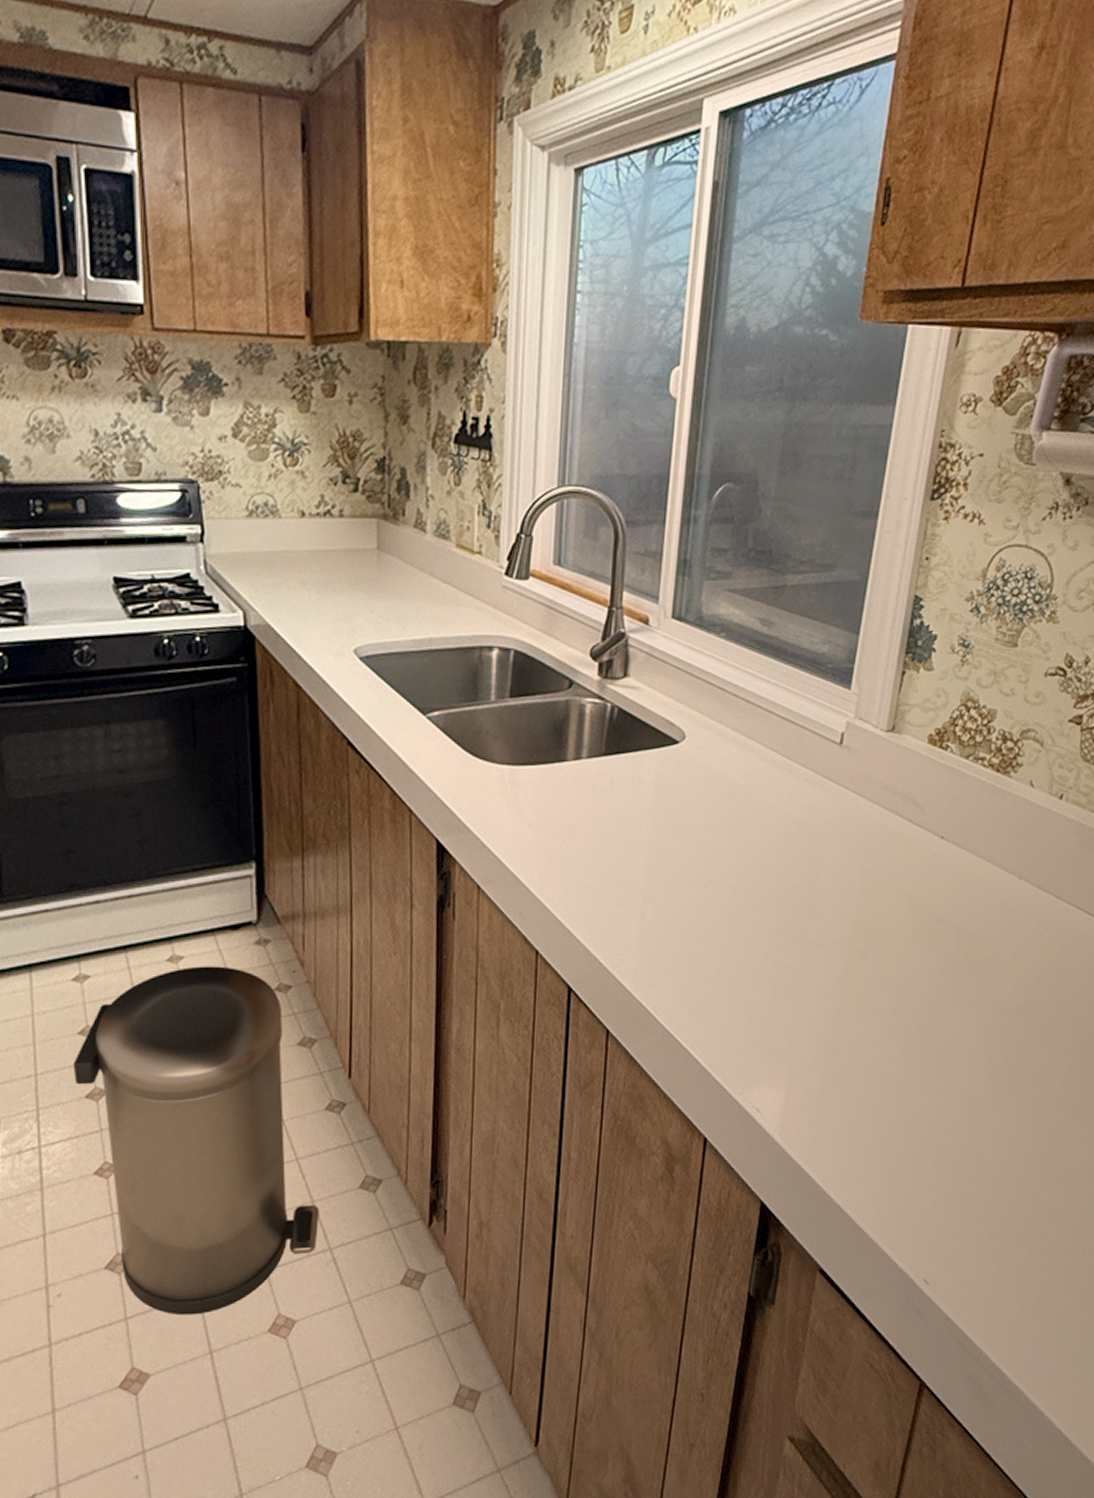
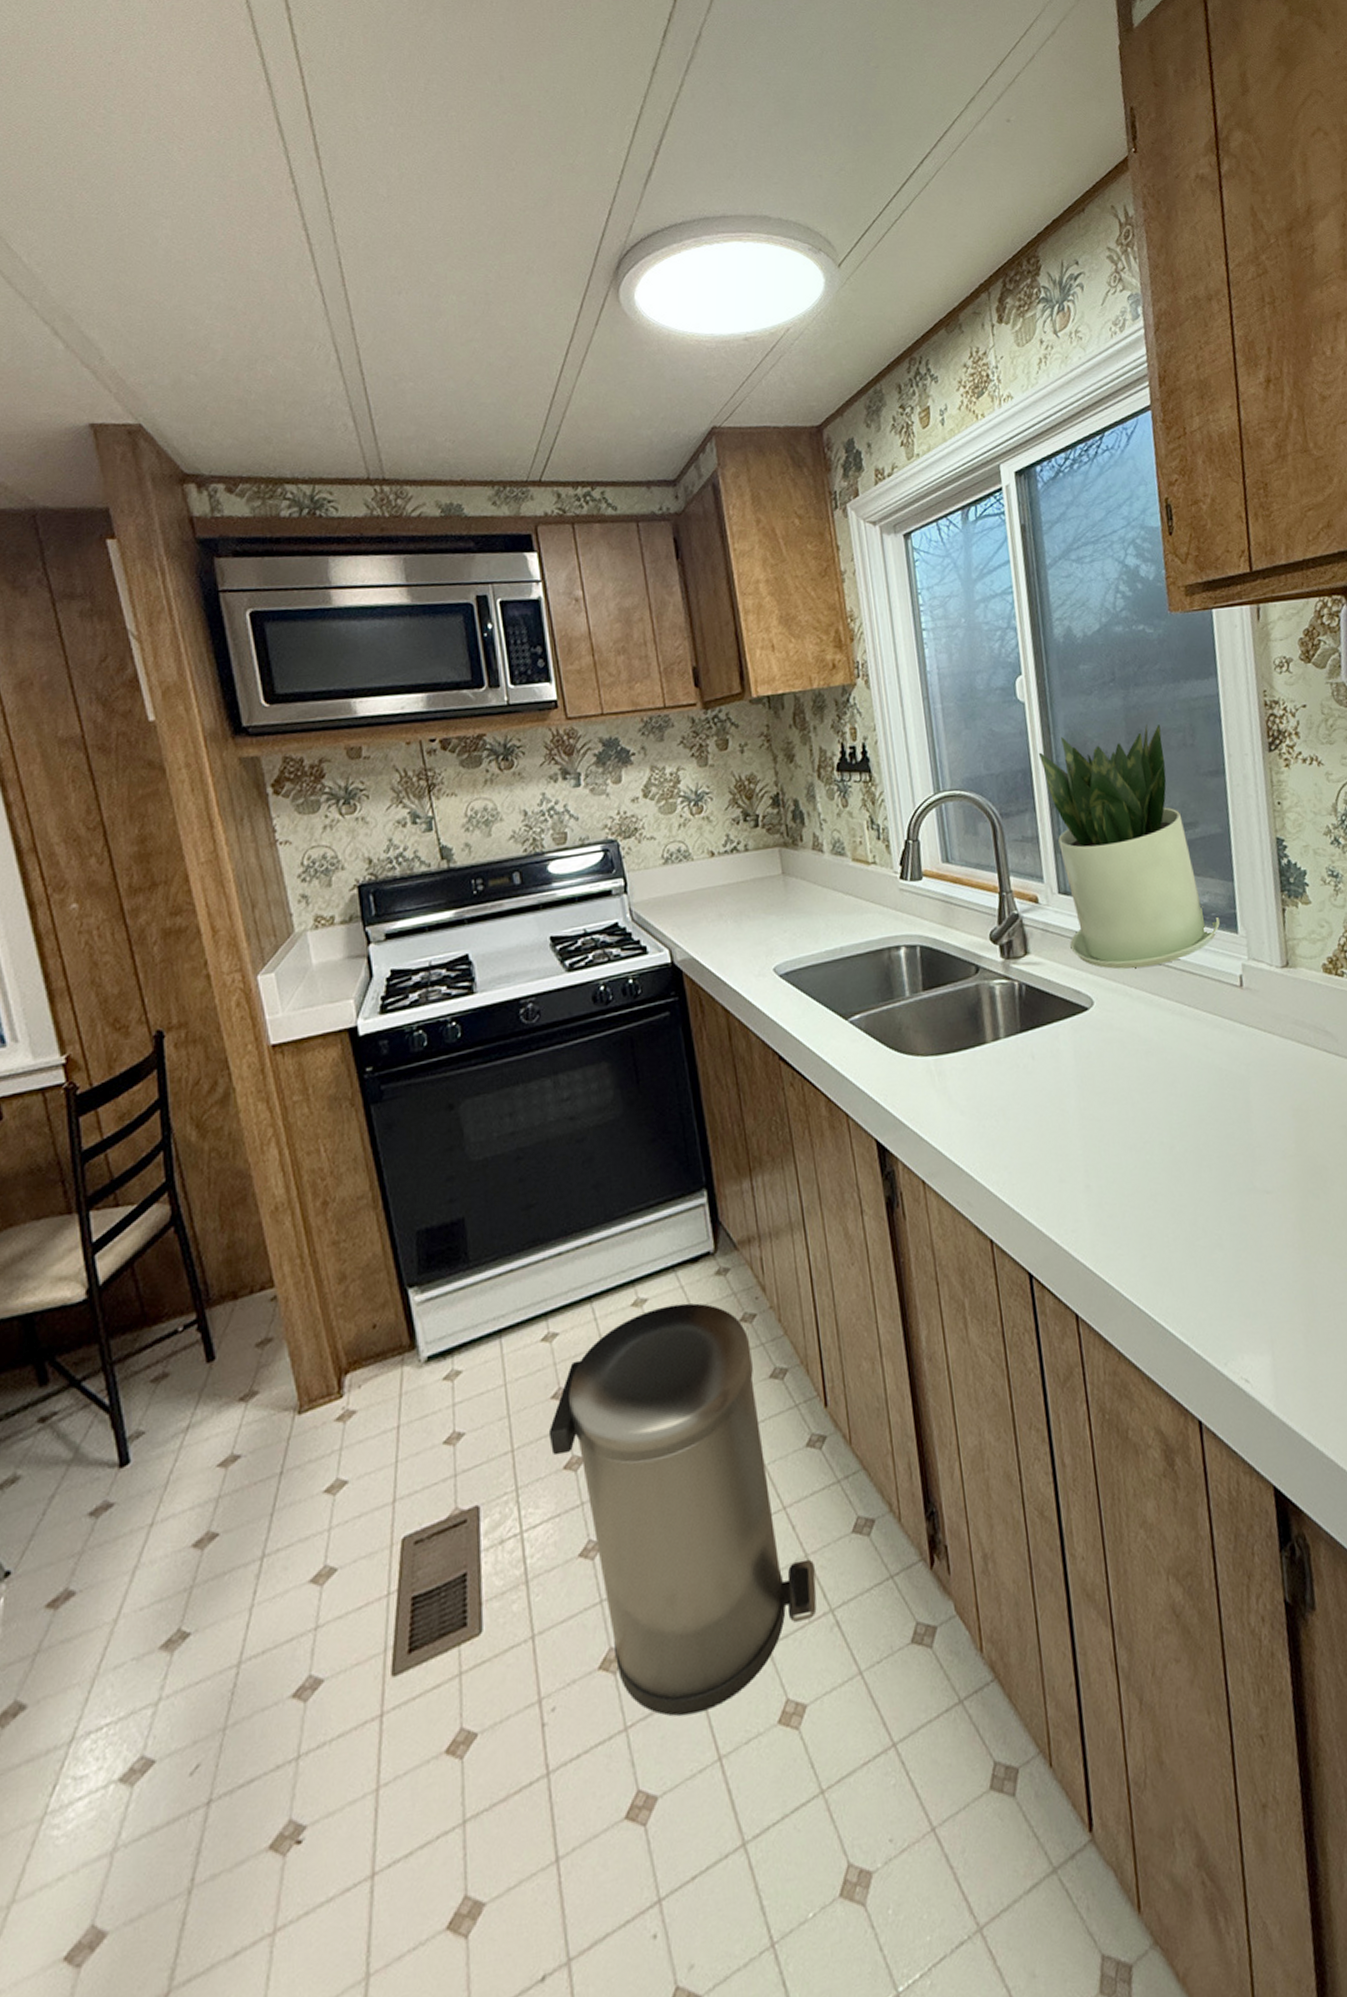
planter: none [673,446,836,710] -> present [1038,724,1221,970]

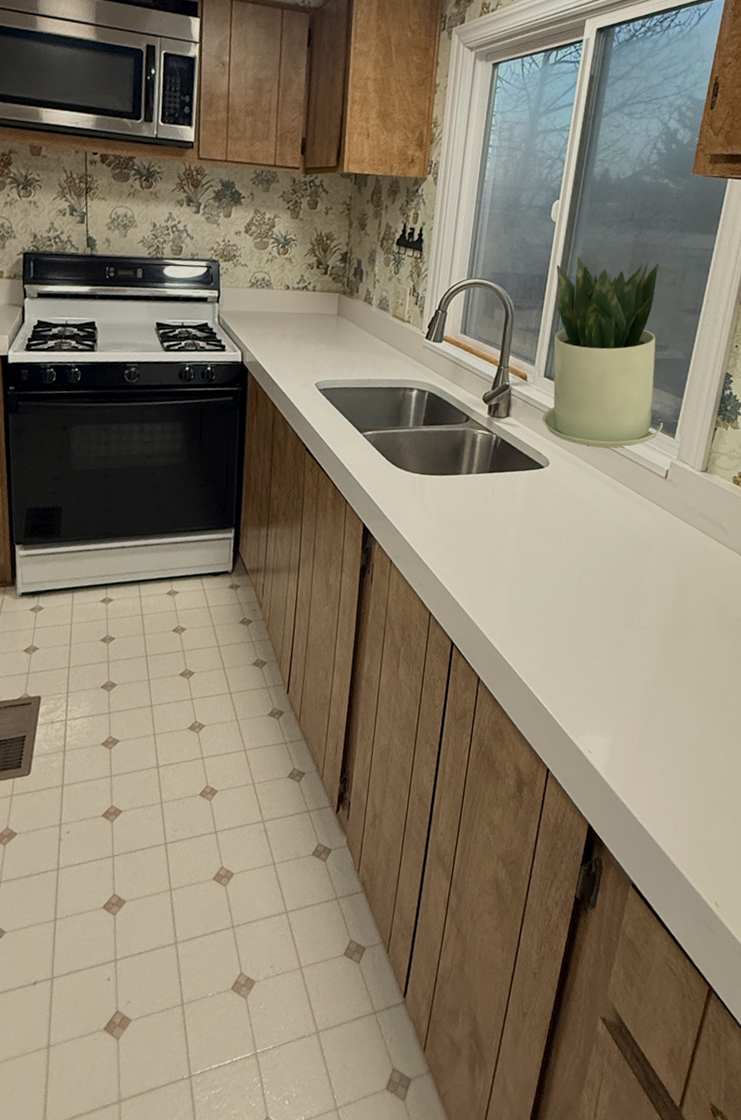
pedal bin: present [548,1303,817,1716] -> none [94,599,258,860]

